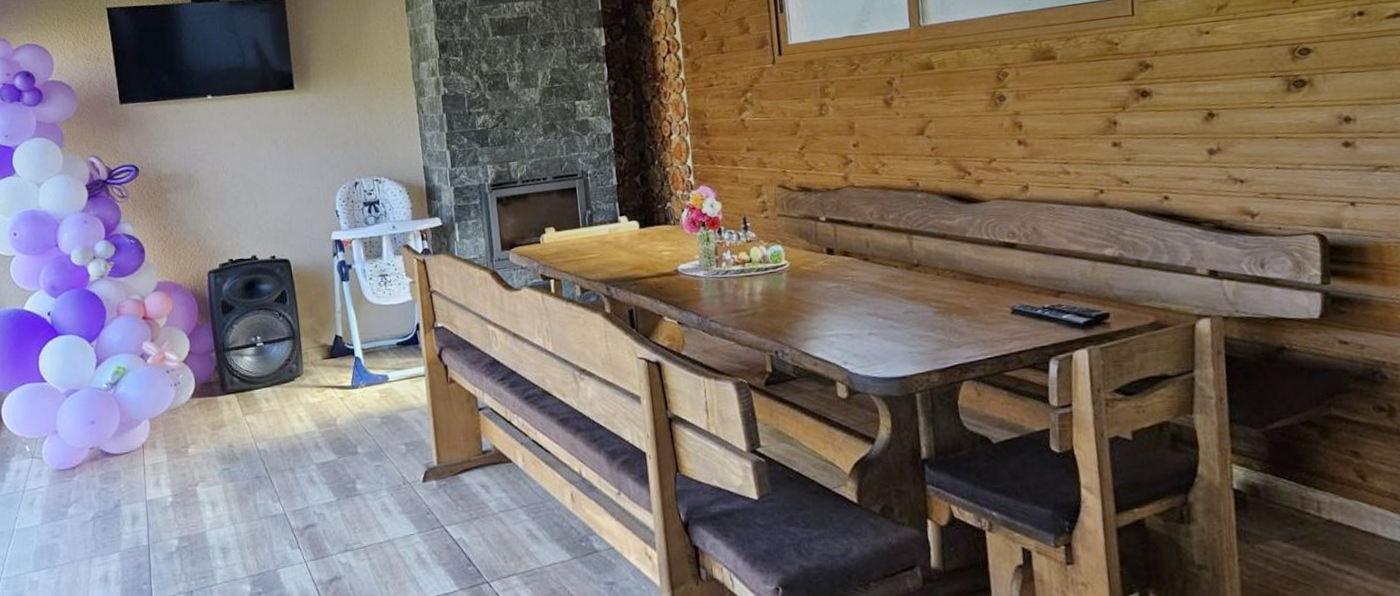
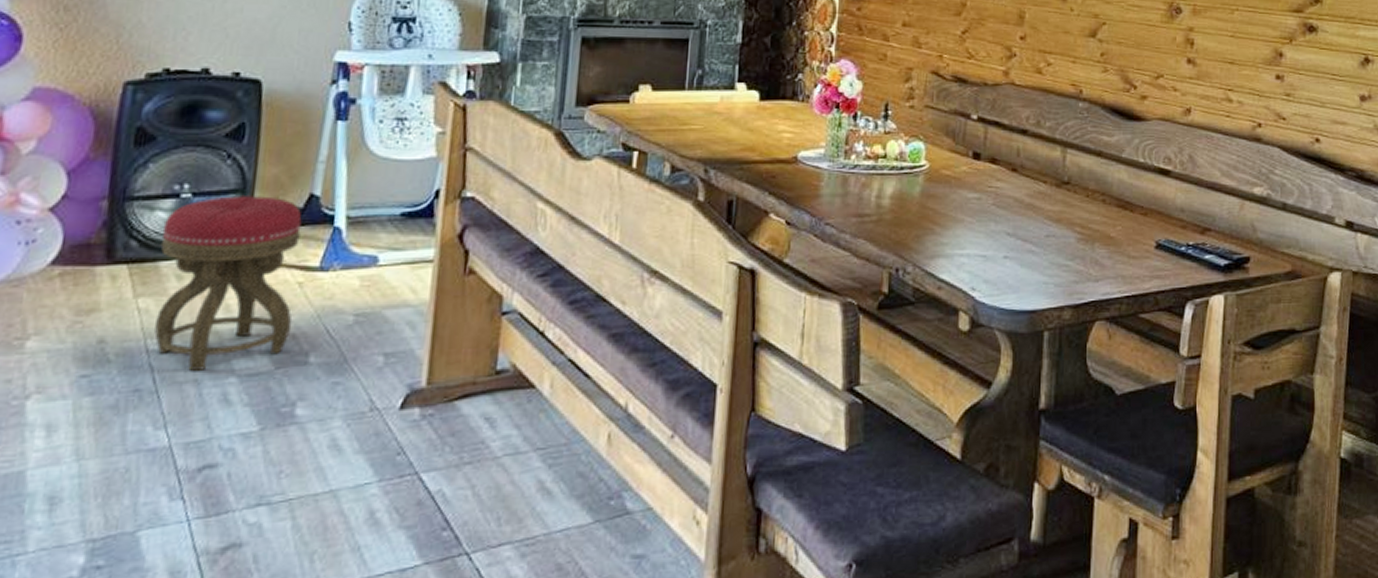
stool: none [250,340,342,462] -> present [154,196,302,371]

